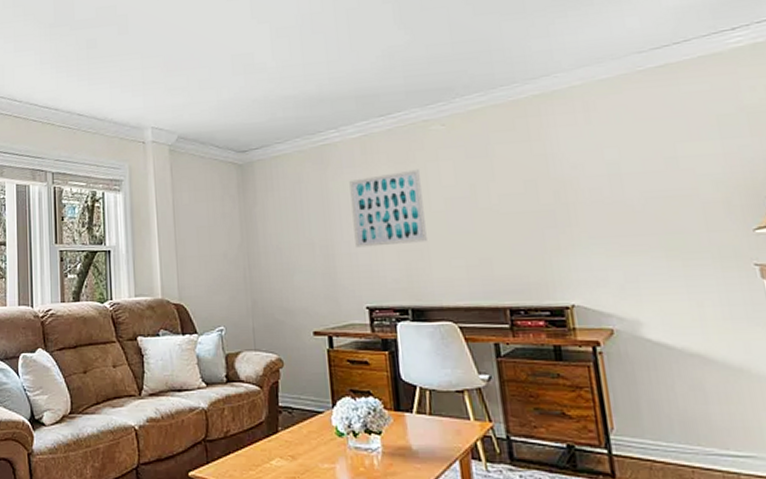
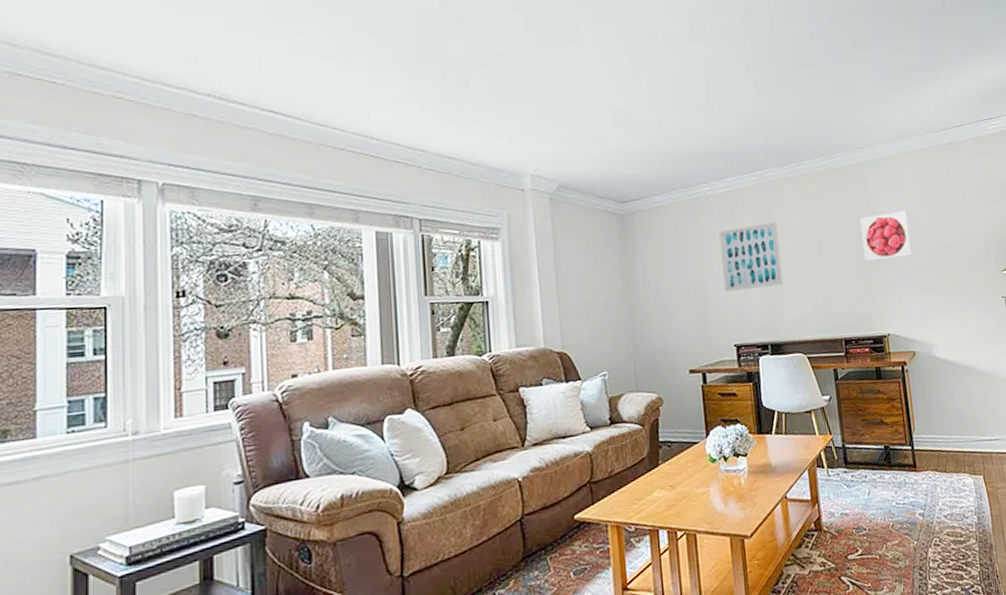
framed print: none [531,152,609,217] -> present [860,210,913,263]

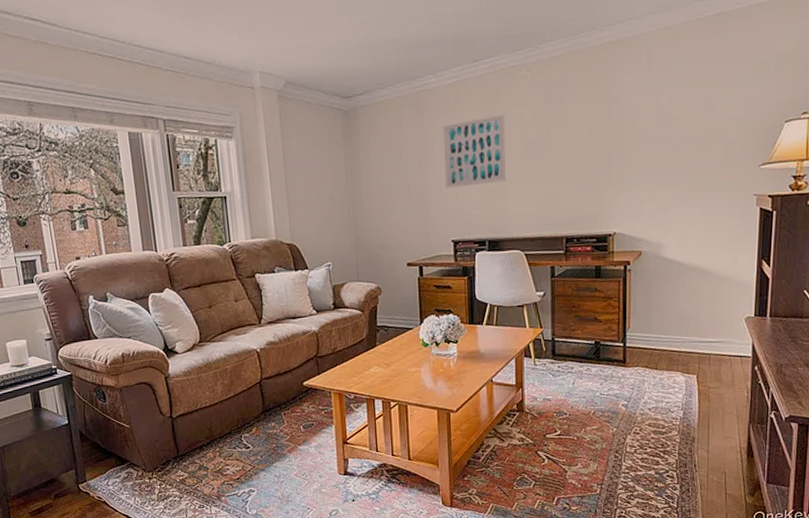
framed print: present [860,210,913,263] -> none [598,98,655,157]

